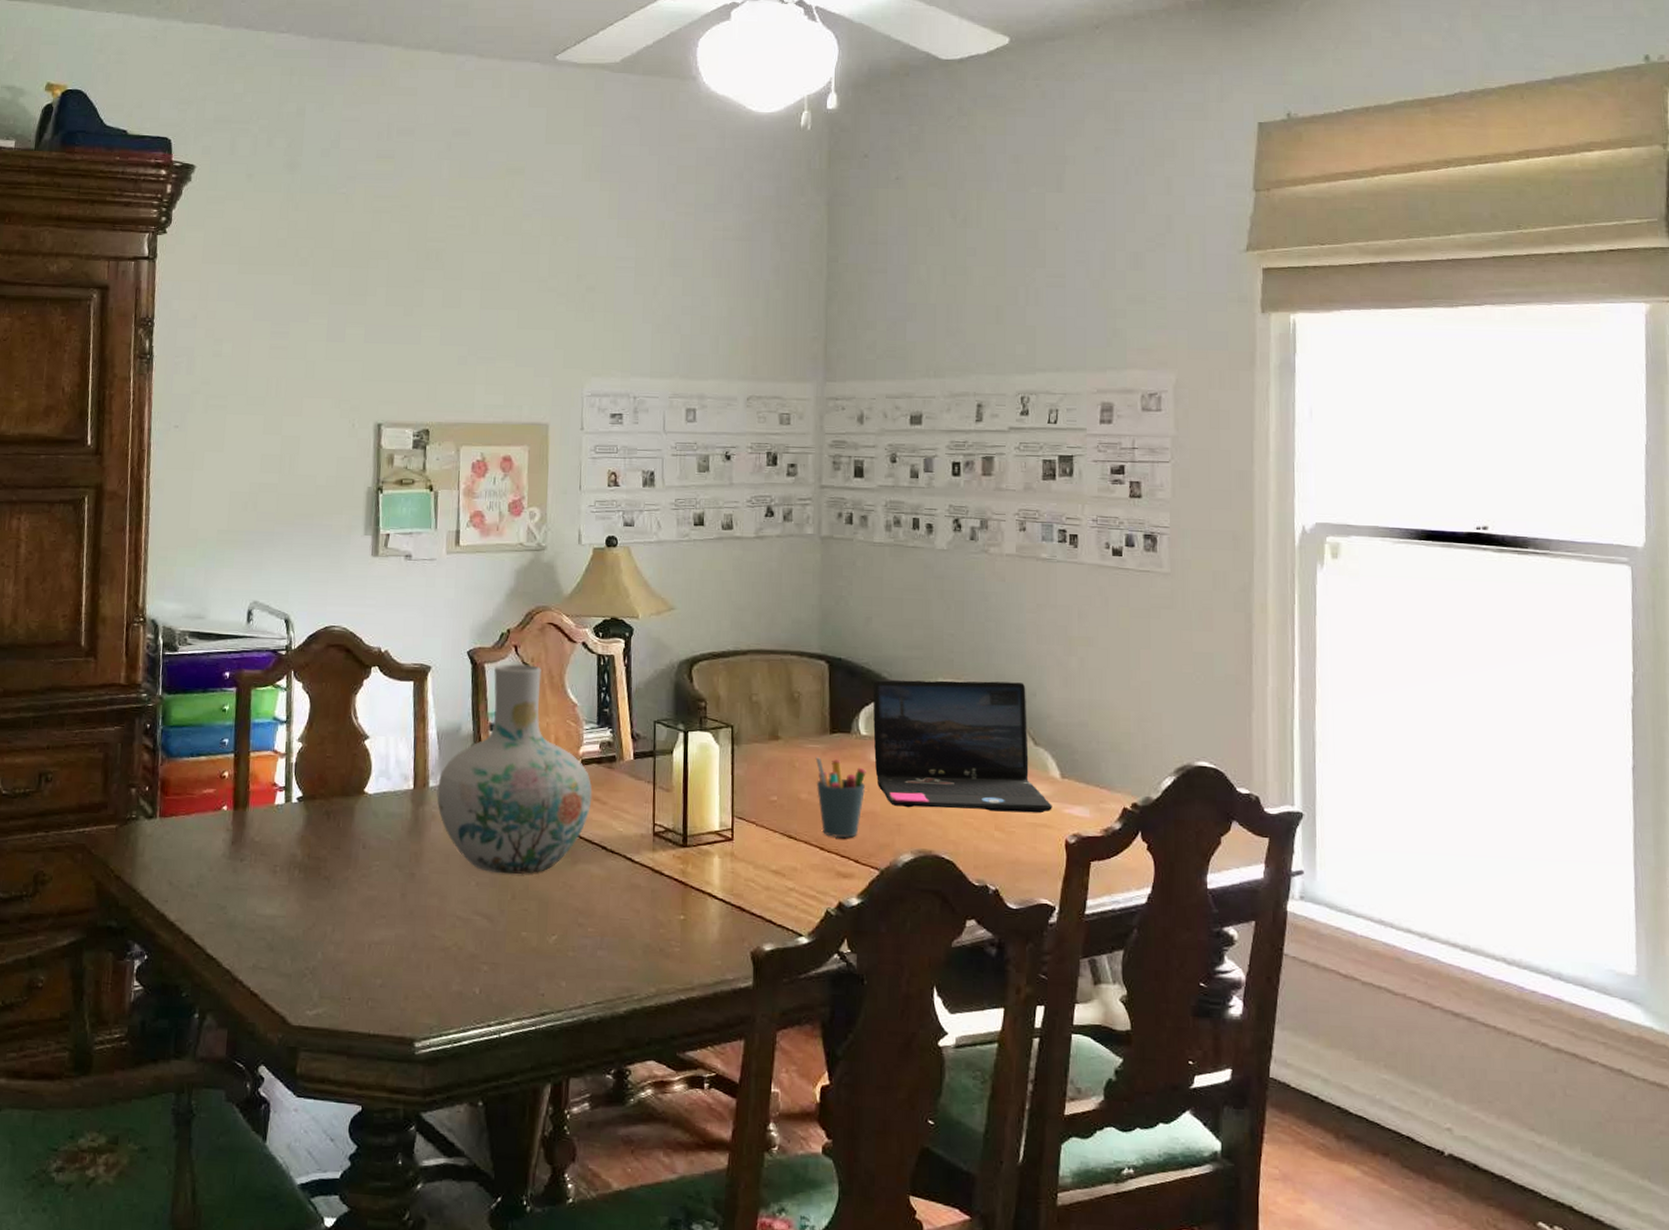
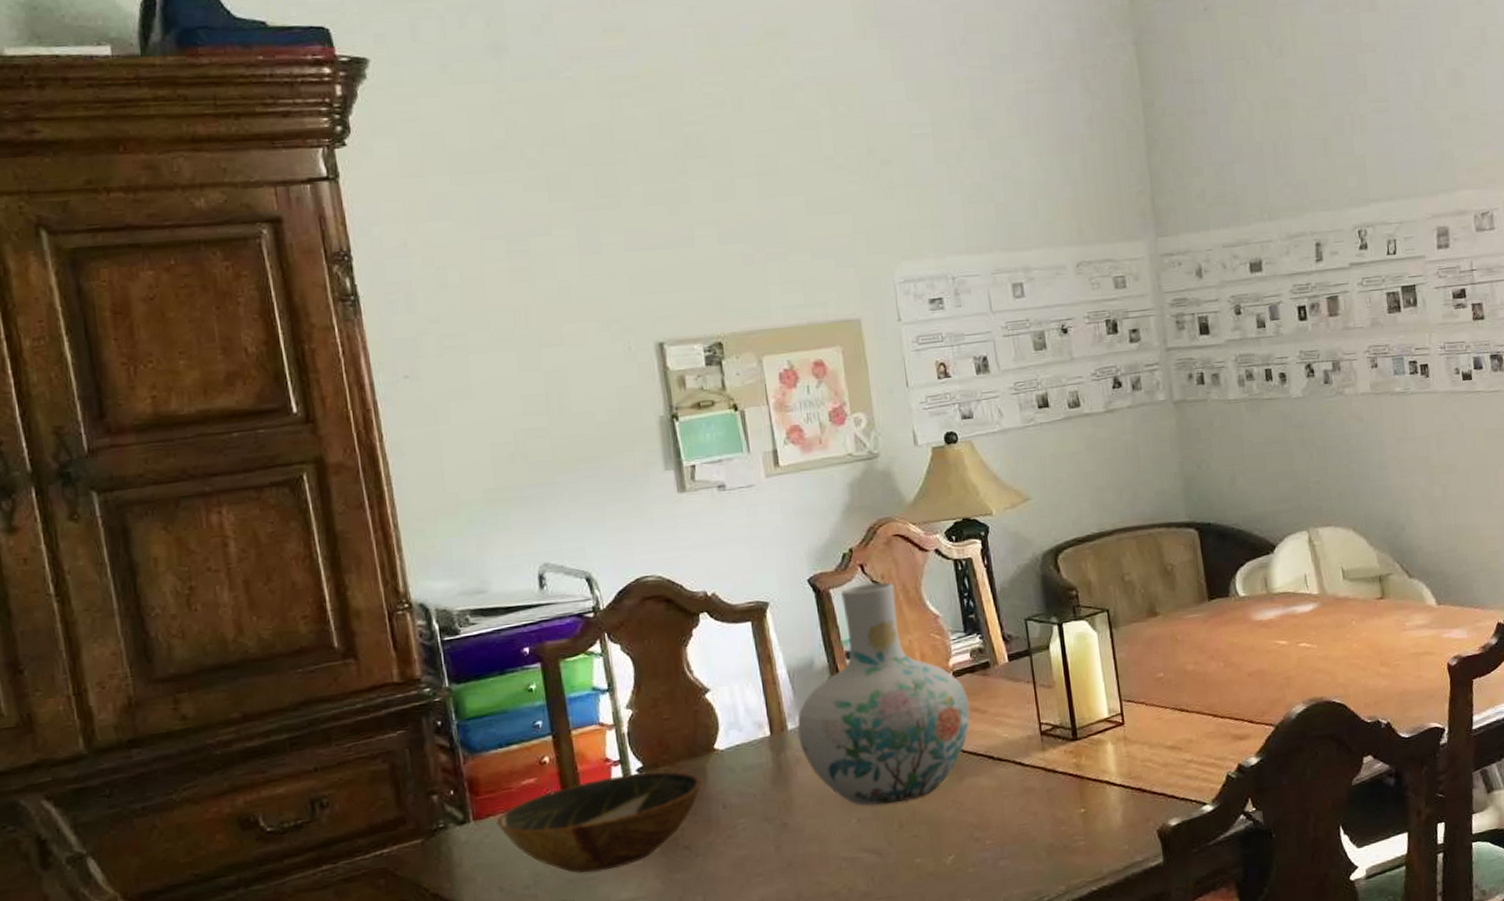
bowl: none [177,801,349,885] -> present [496,771,703,873]
pen holder: present [815,757,866,839] -> none [1196,625,1251,703]
laptop: present [872,680,1052,814] -> none [1245,519,1432,661]

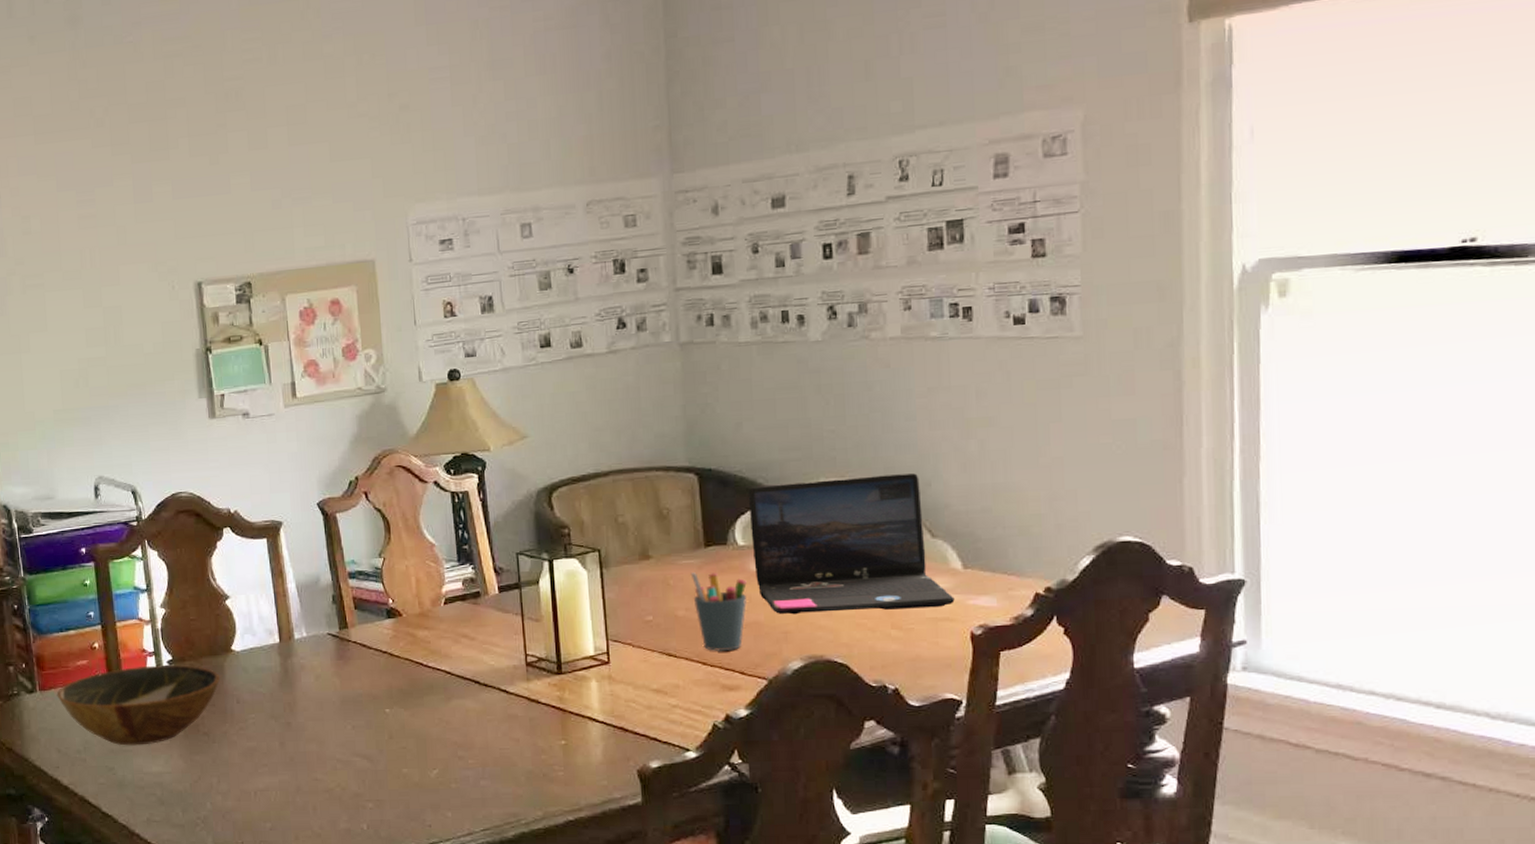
vase: present [797,582,971,806] -> none [302,509,460,716]
pen holder: none [1196,625,1251,703] -> present [690,572,747,652]
laptop: none [1245,519,1432,661] -> present [748,473,955,615]

